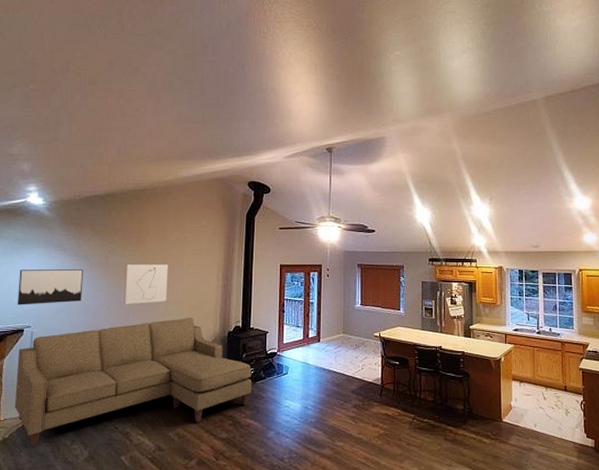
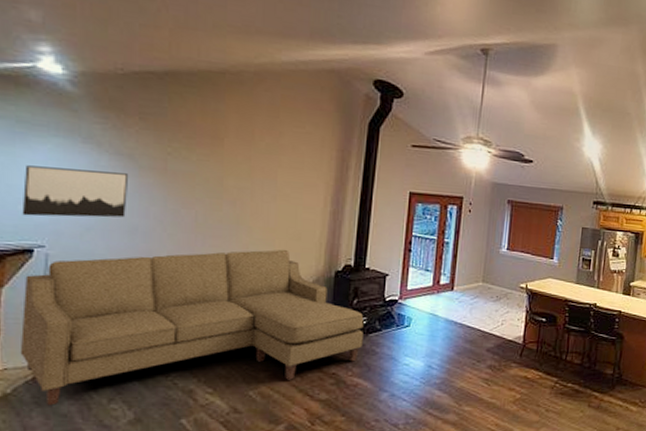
wall art: present [124,264,168,305] -> none [190,173,256,228]

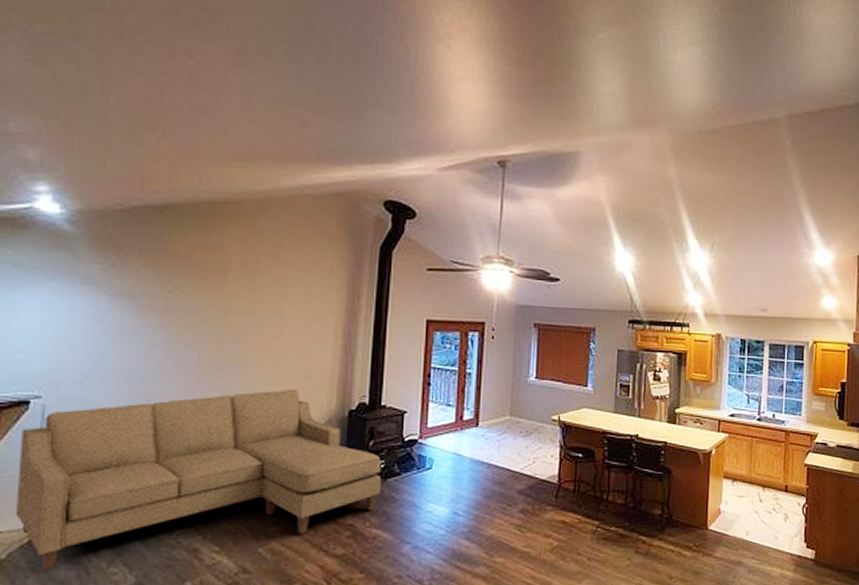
wall art: present [22,165,129,218] -> none [18,311,129,365]

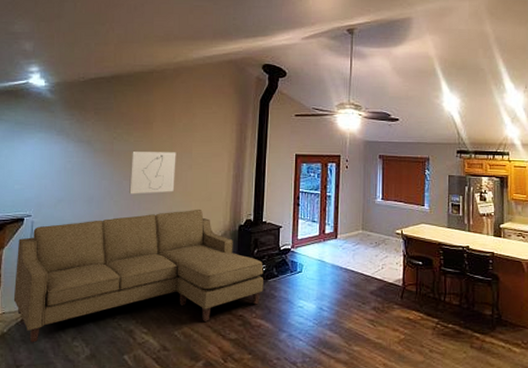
wall art: none [193,310,262,369] -> present [129,152,176,194]

